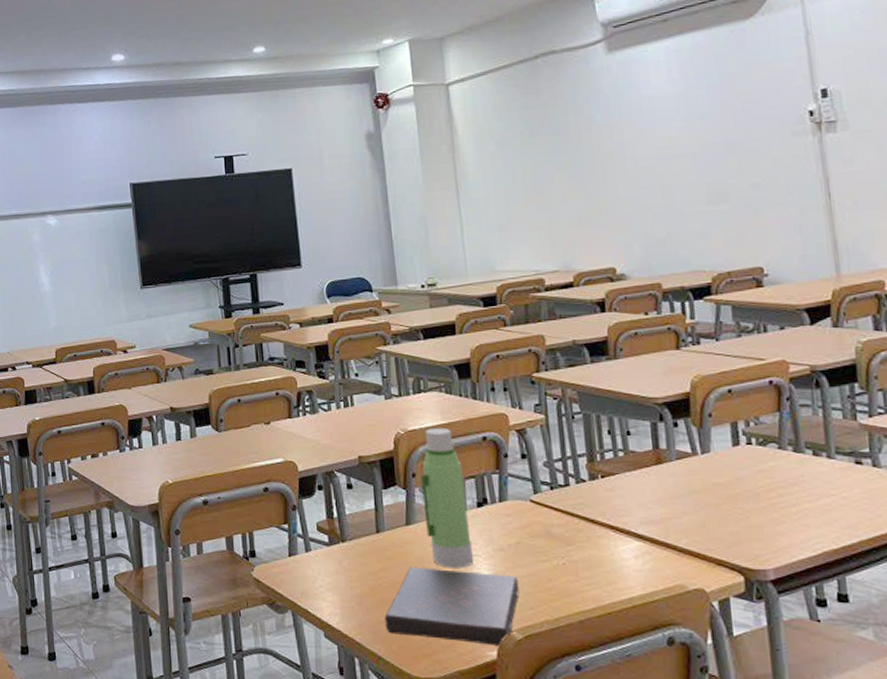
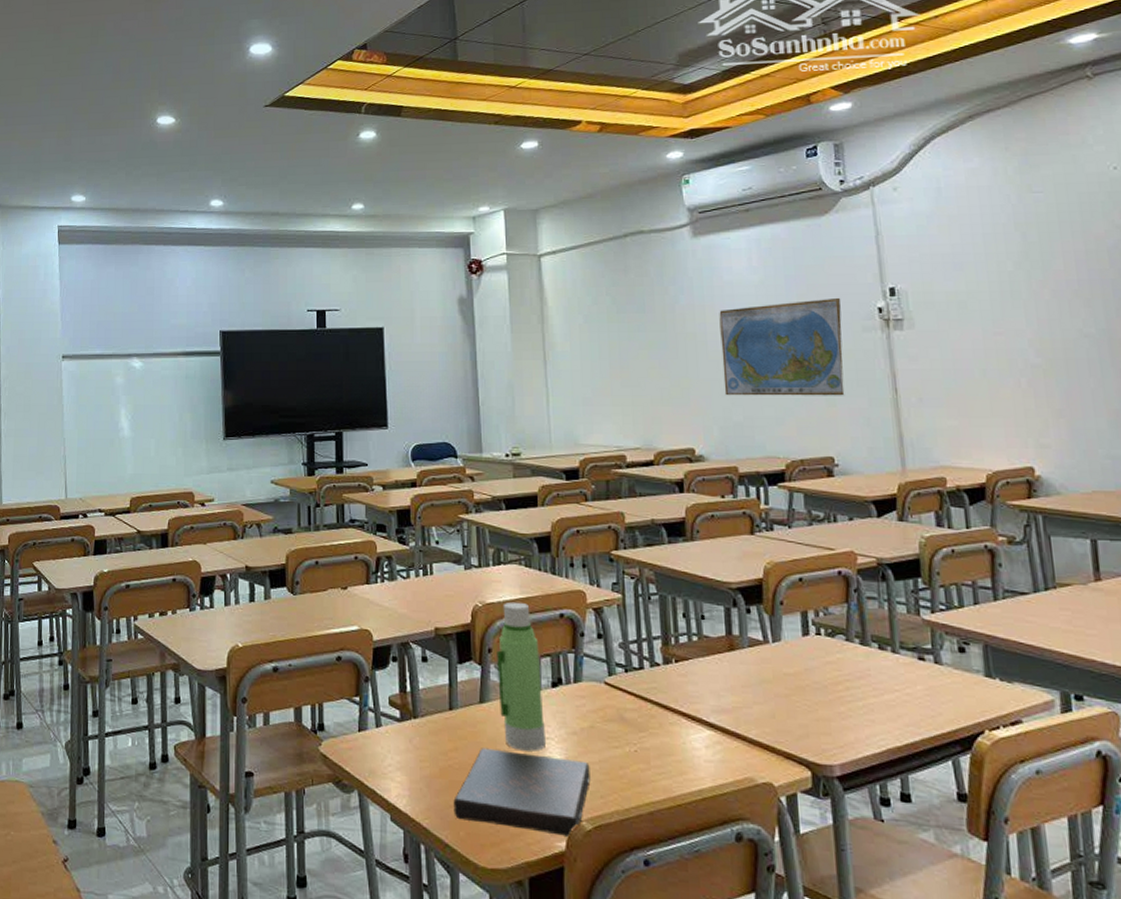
world map: none [637,103,774,213] -> present [719,297,845,396]

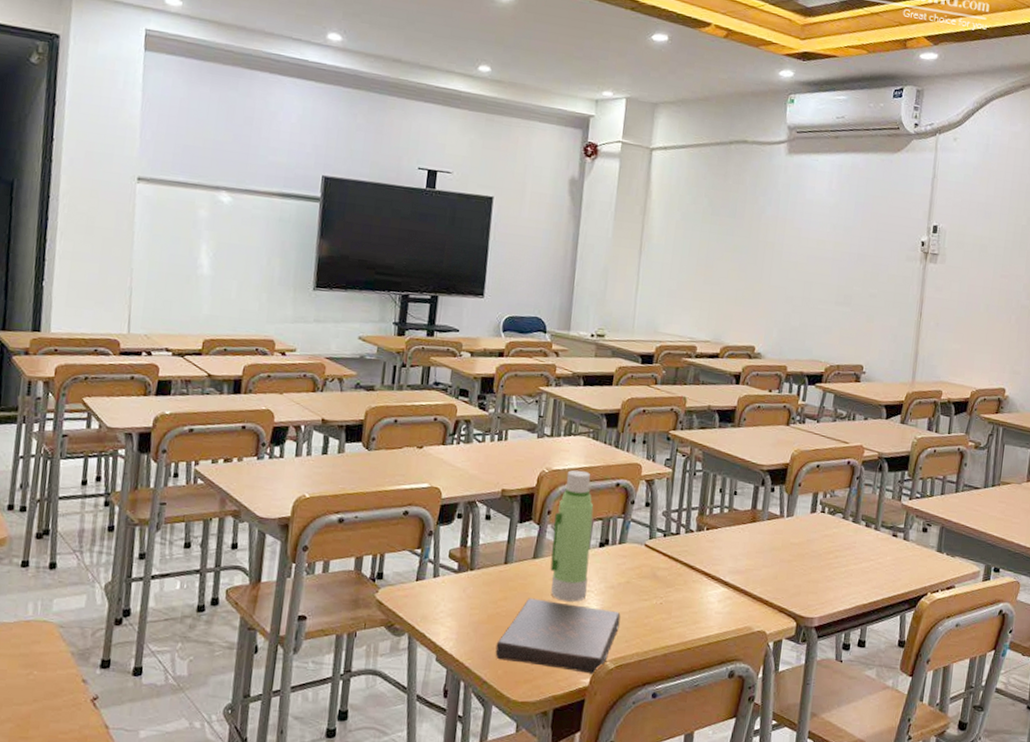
world map: present [719,297,845,396] -> none [788,225,895,314]

